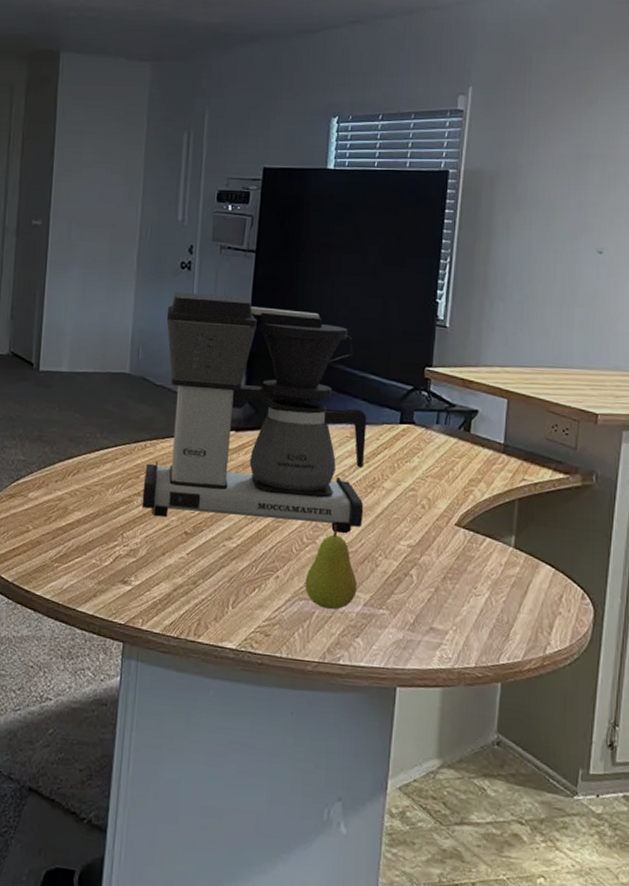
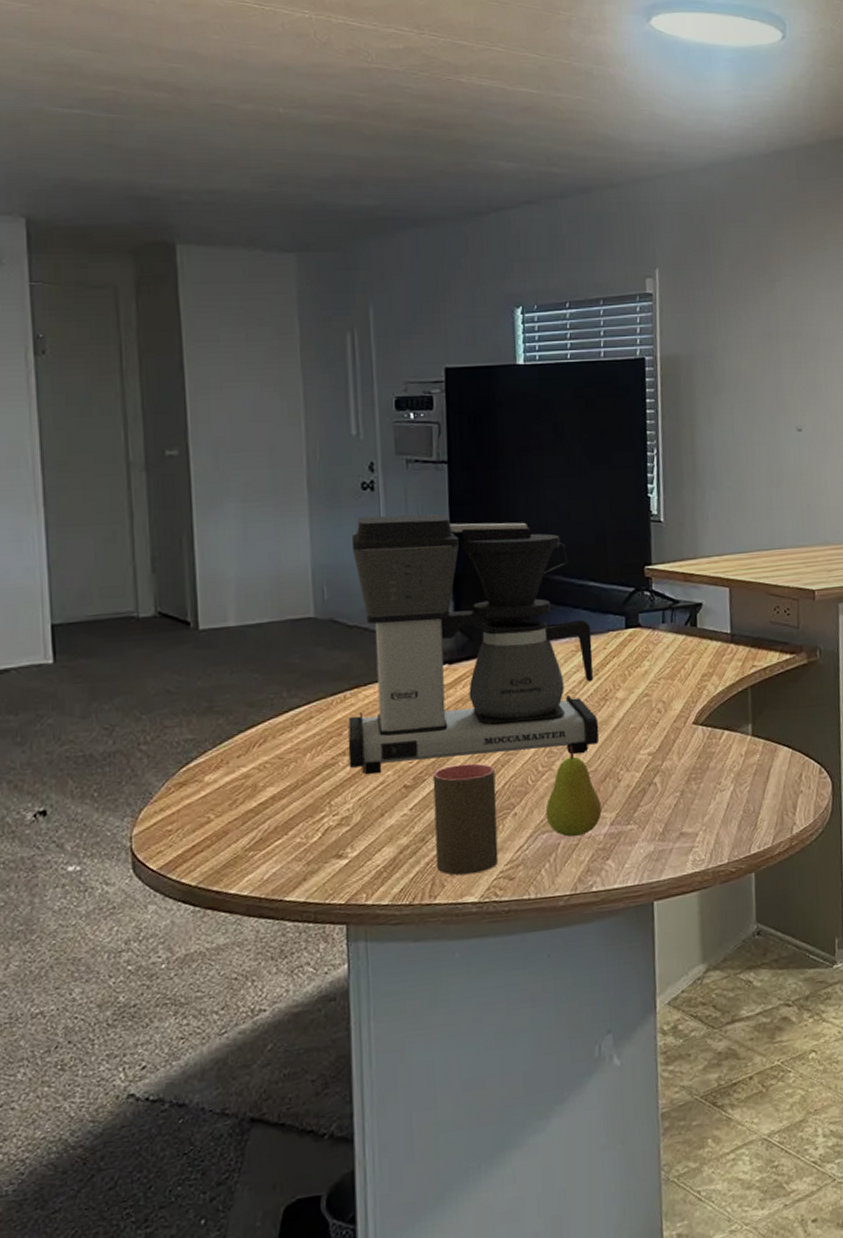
cup: none [203,522,264,624] -> present [432,763,499,876]

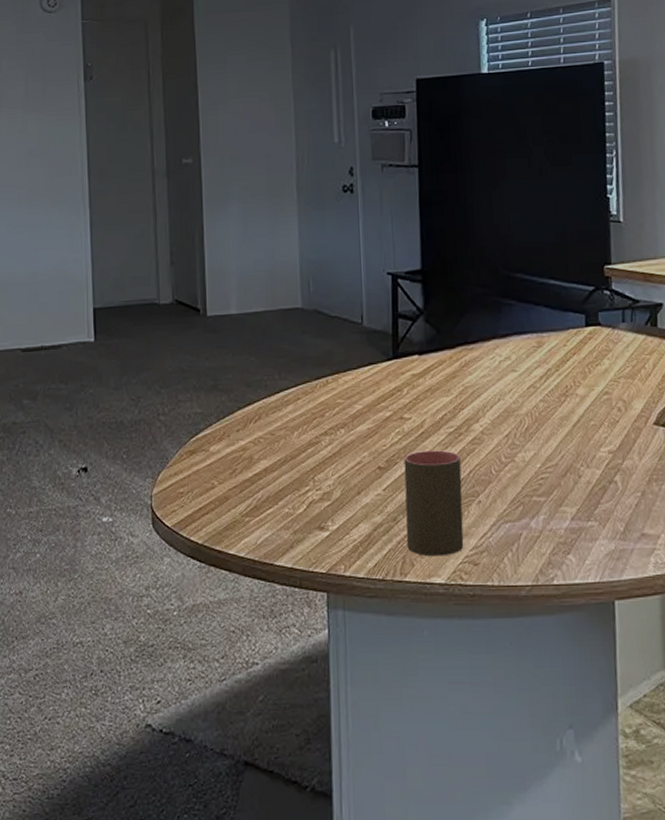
coffee maker: present [347,514,600,775] -> none [329,214,560,455]
fruit: present [545,745,602,837] -> none [508,438,563,528]

